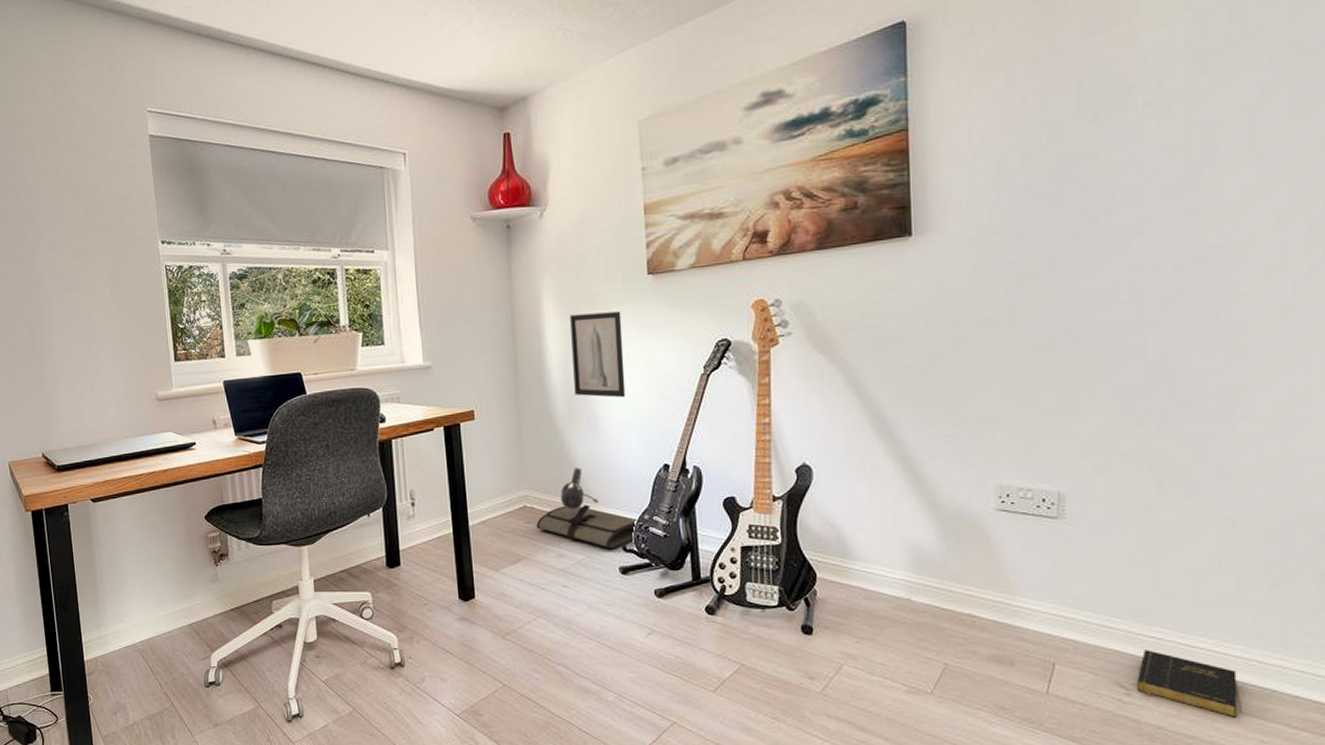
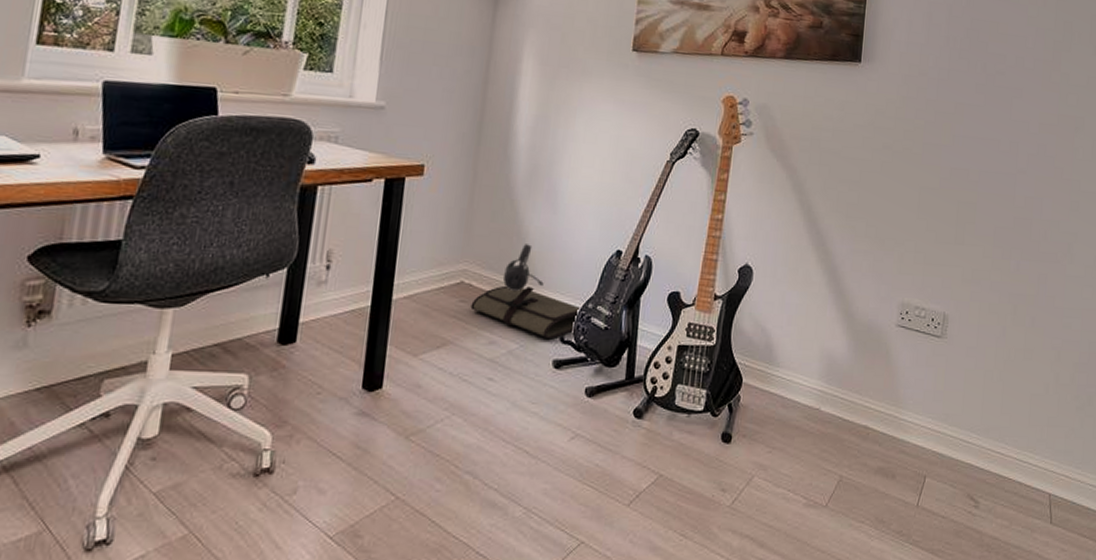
wall art: present [570,311,626,398] -> none [539,77,601,175]
book: present [1136,650,1237,718] -> none [982,464,1051,528]

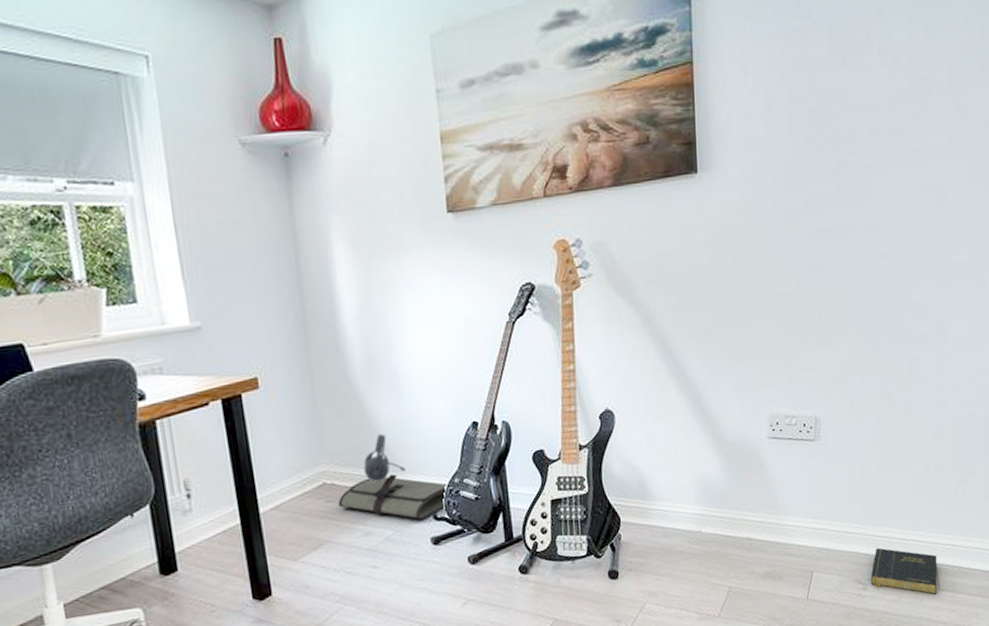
book: none [982,464,1051,528] -> present [870,548,937,595]

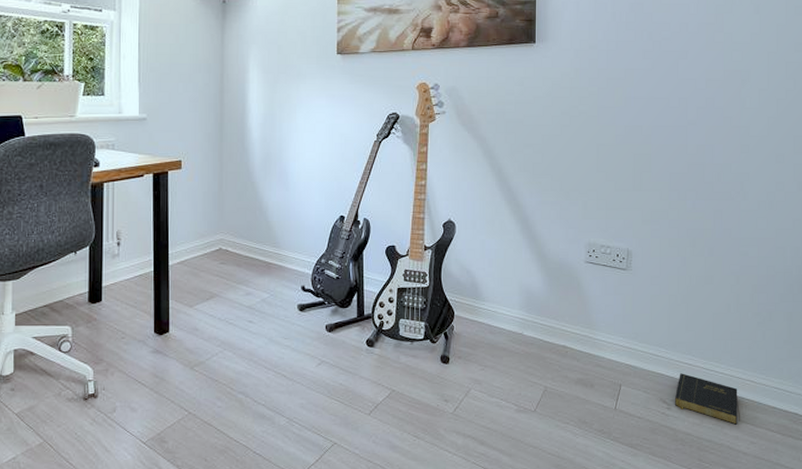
tool roll: present [338,474,447,520] -> none [229,249,315,289]
headset: present [363,434,406,483] -> none [251,216,284,254]

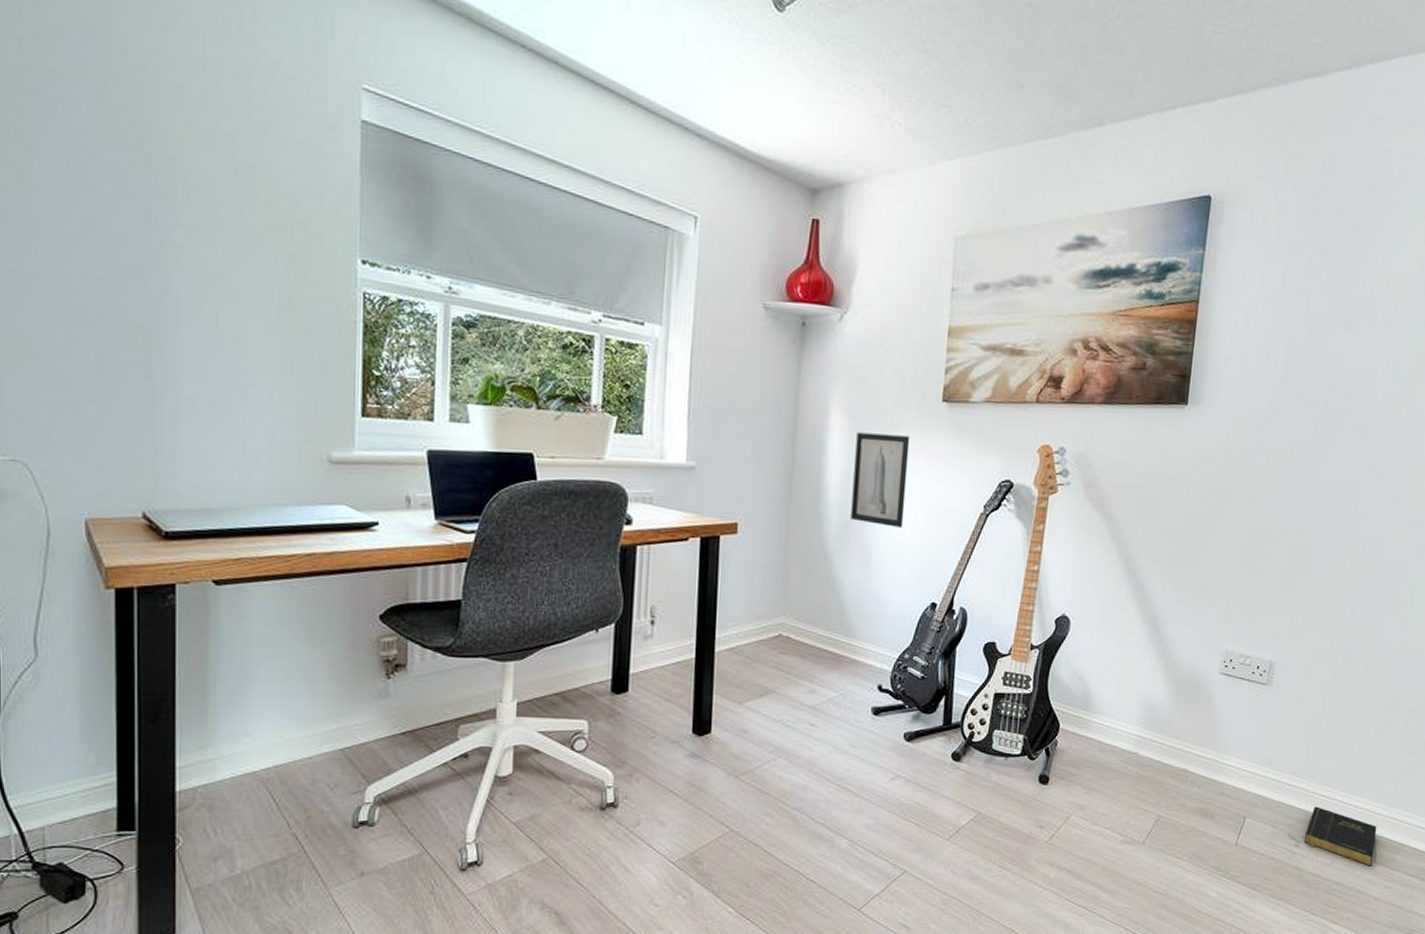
wall art: none [270,83,313,157] -> present [850,432,910,529]

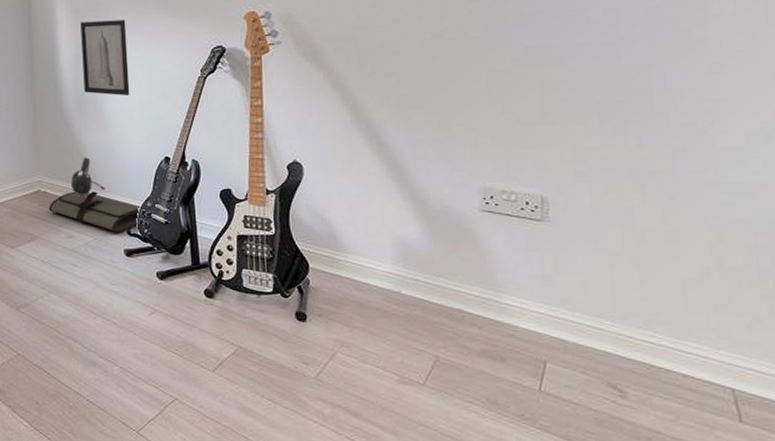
tool roll: none [790,637,897,688] -> present [49,191,141,233]
headset: none [819,598,860,644] -> present [70,157,105,196]
book: present [1303,806,1377,866] -> none [630,353,738,427]

